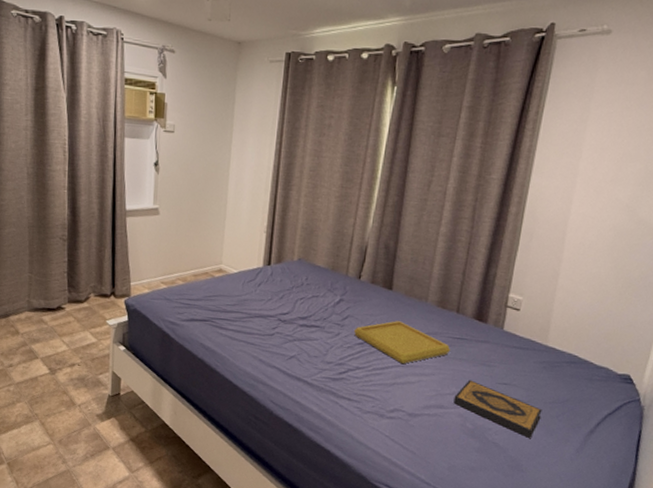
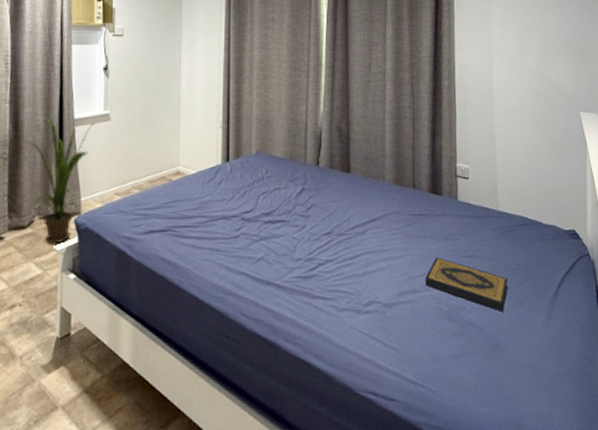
house plant: none [82,205,145,319] -> present [26,116,95,244]
serving tray: present [353,321,451,364] -> none [318,204,414,249]

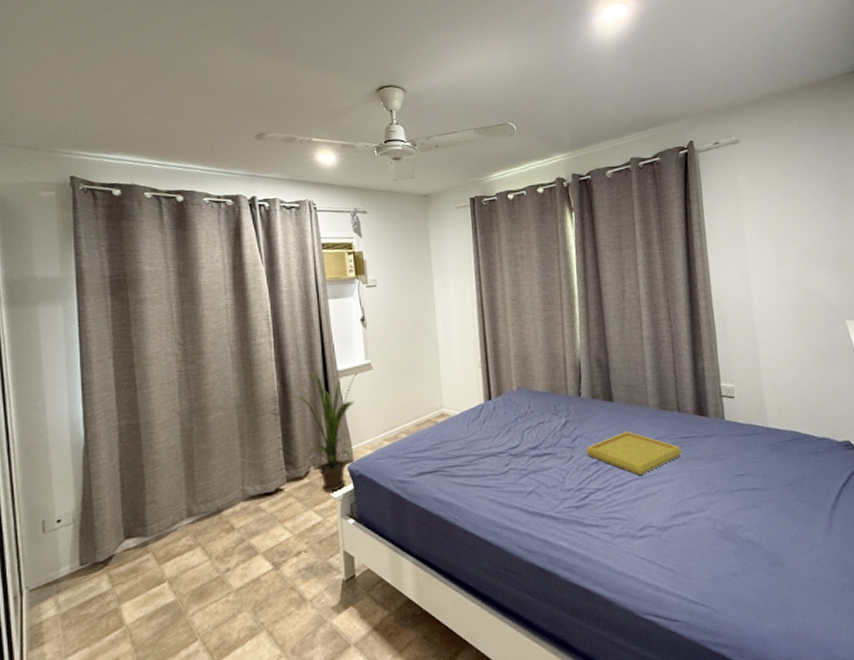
serving tray: none [318,204,414,249] -> present [585,431,683,475]
hardback book: present [425,257,508,311] -> none [698,478,784,527]

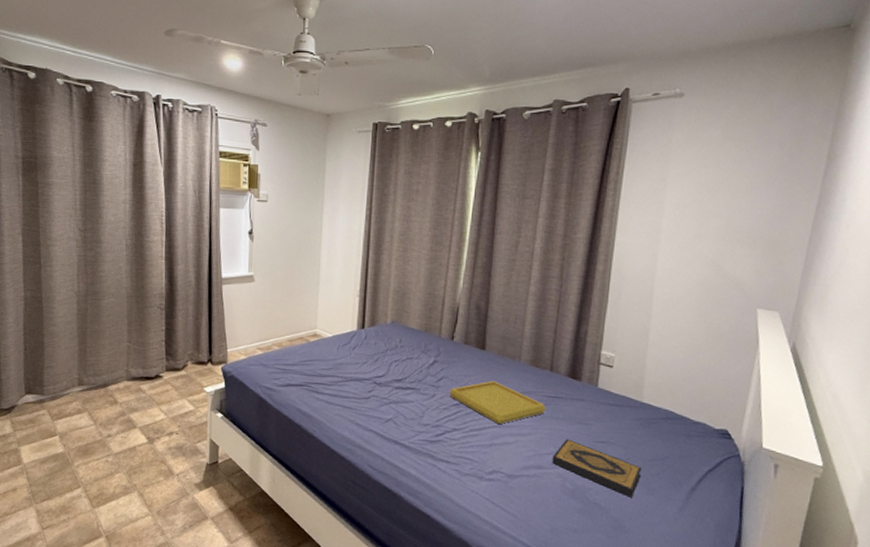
house plant: present [294,371,358,492] -> none [179,274,240,387]
hardback book: none [698,478,784,527] -> present [552,439,642,497]

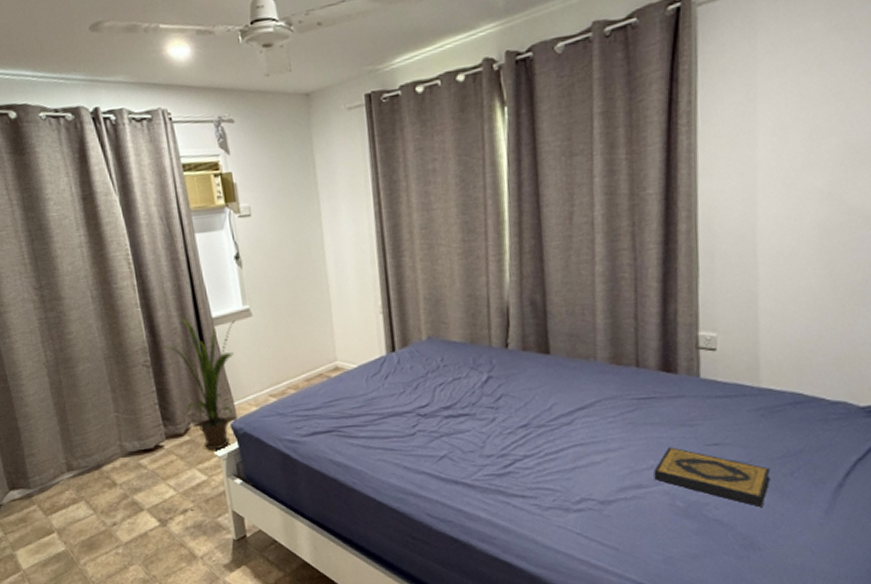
house plant: none [179,274,240,387] -> present [165,318,236,451]
serving tray: present [448,381,547,424] -> none [511,390,639,441]

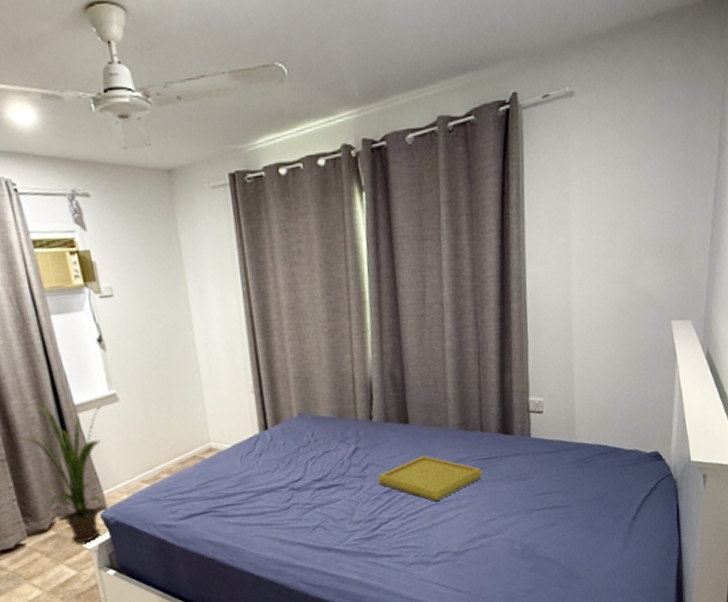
serving tray: none [511,390,639,441] -> present [377,455,483,501]
hardback book: present [654,446,771,507] -> none [496,498,585,543]

